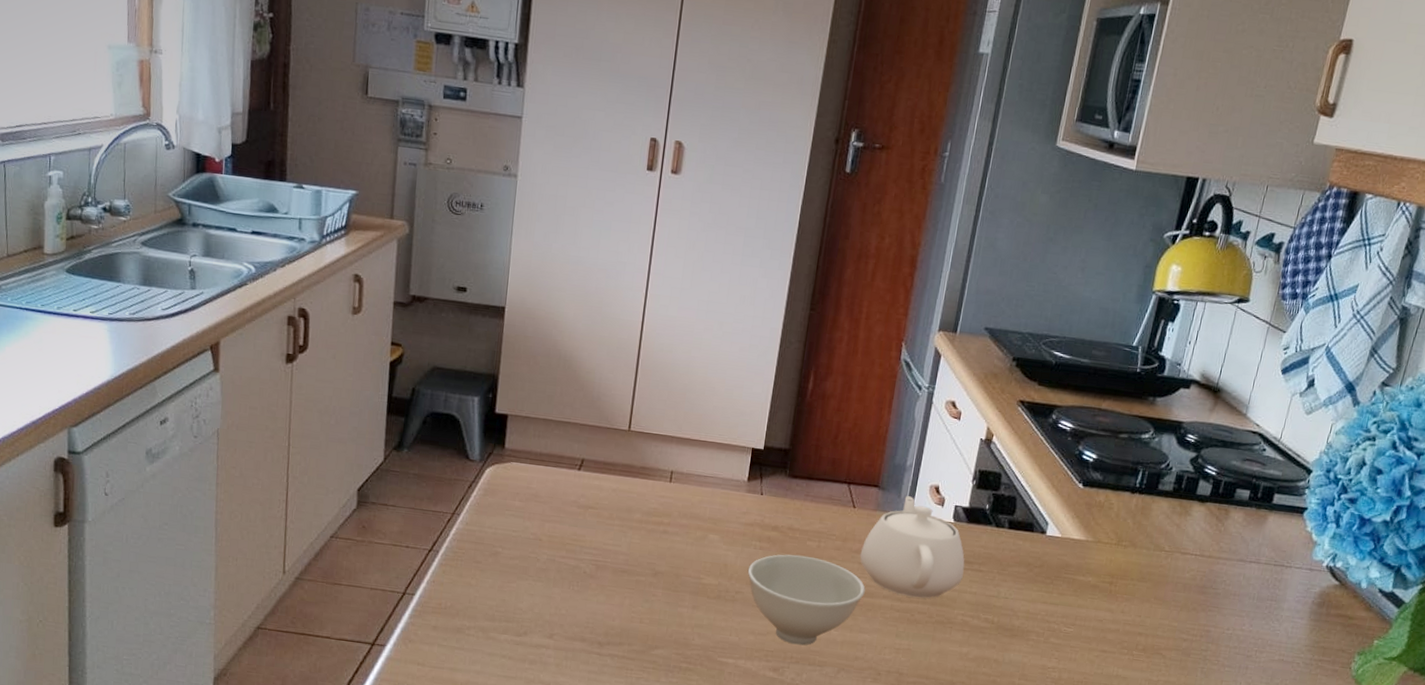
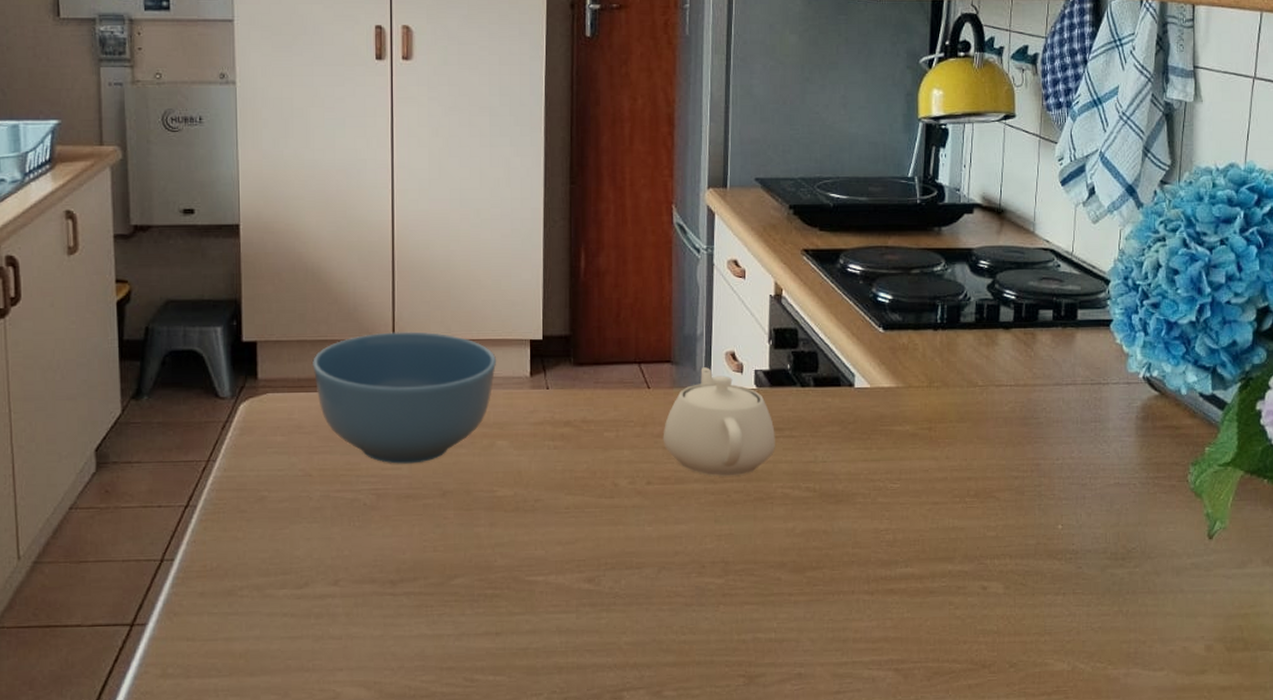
bowl: none [554,422,719,544] -> present [313,331,496,464]
bowl: present [747,554,866,646] -> none [544,448,674,549]

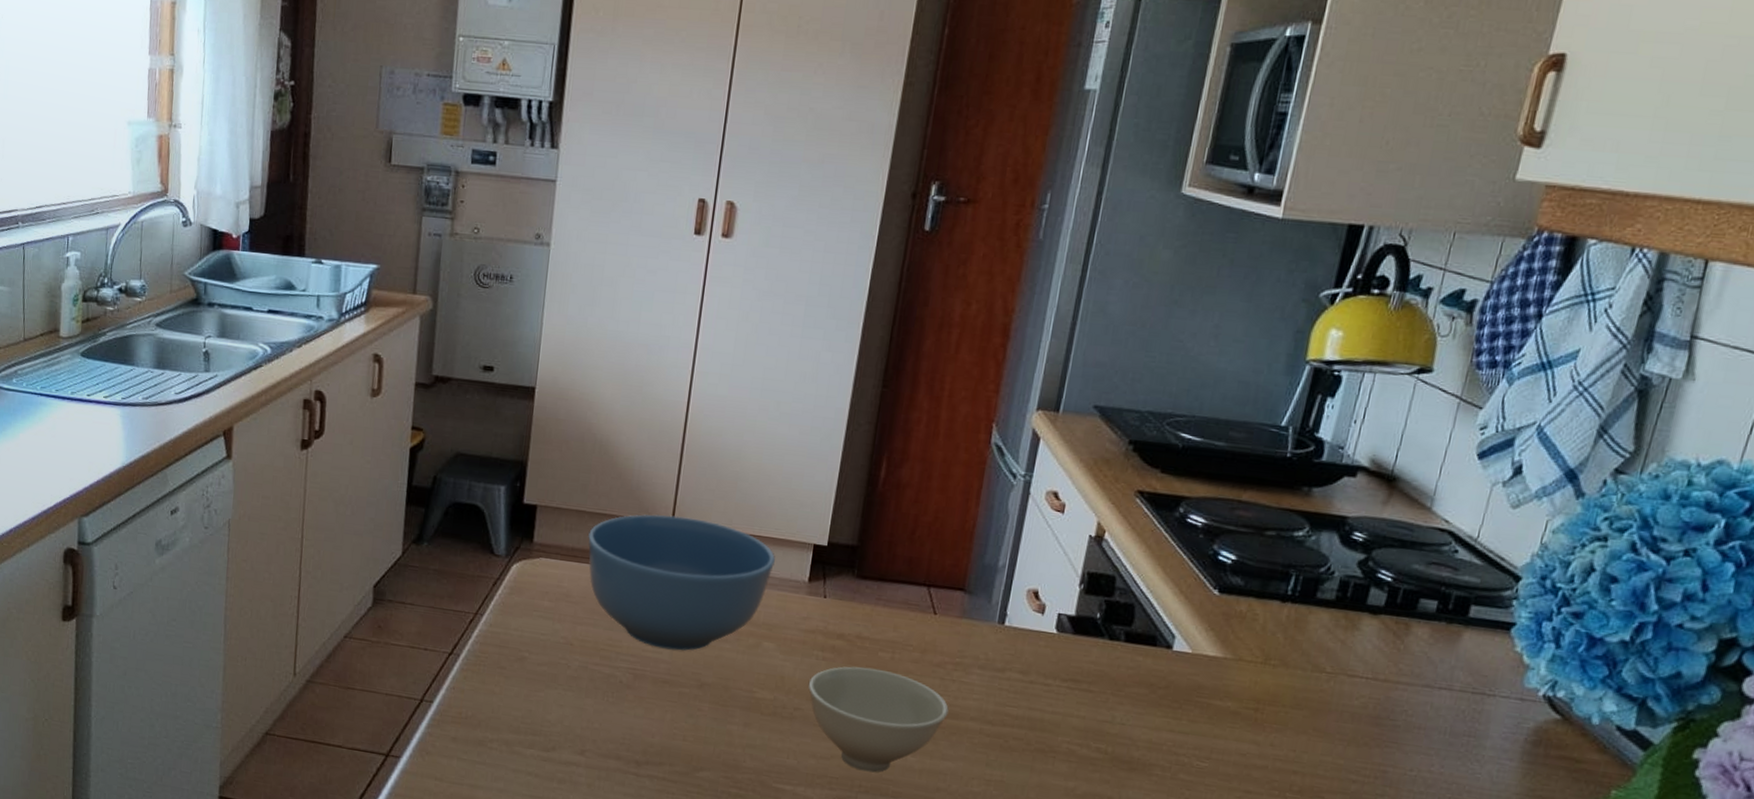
bowl: none [544,448,674,549] -> present [808,666,949,773]
teapot: present [663,367,775,477] -> none [941,601,1071,722]

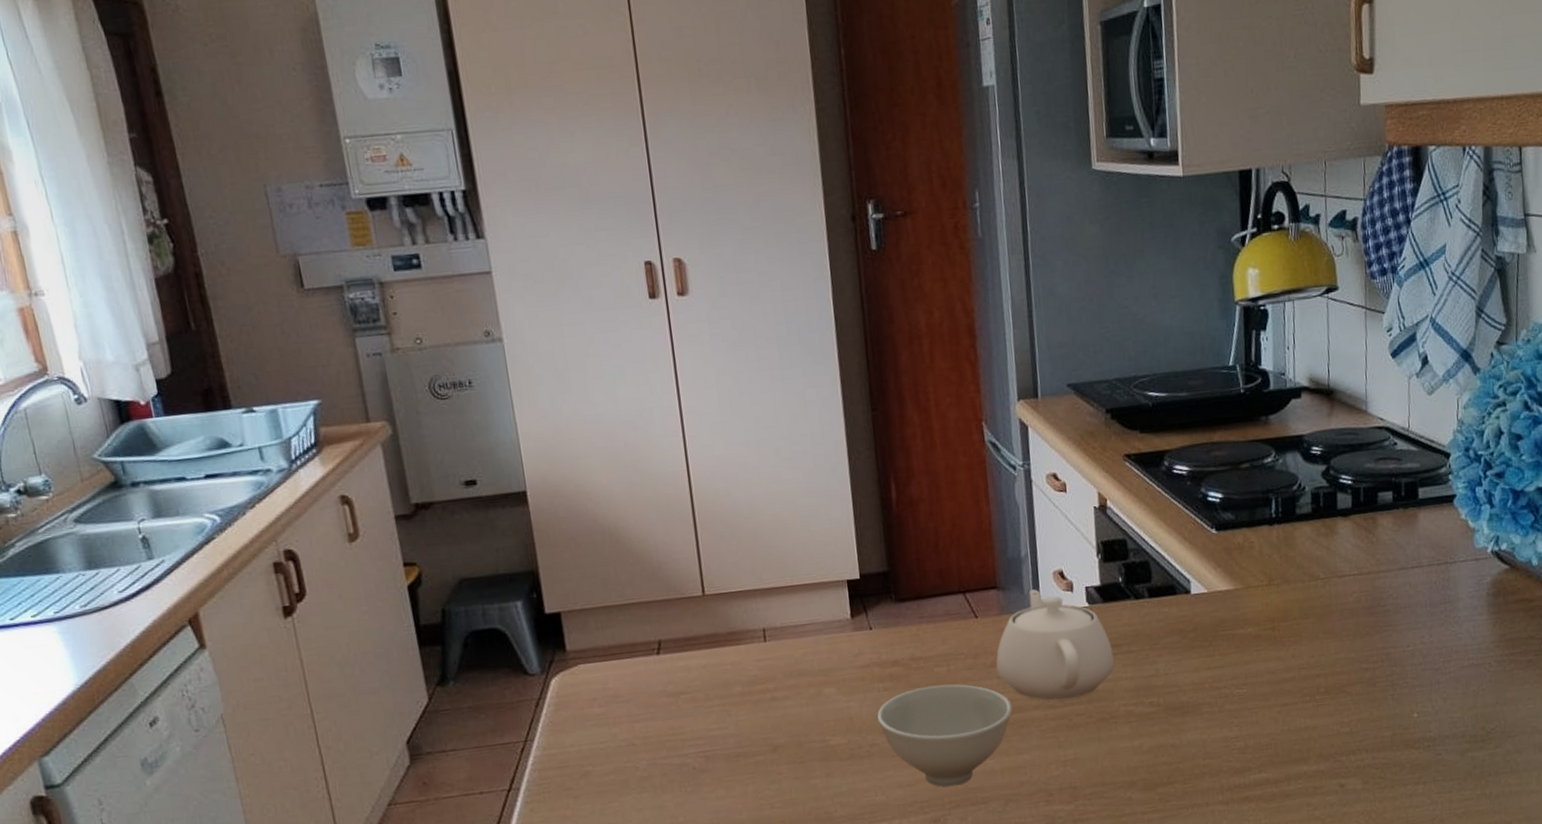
bowl: present [588,514,775,651] -> none [621,583,814,724]
teapot: none [941,601,1071,722] -> present [995,589,1114,701]

